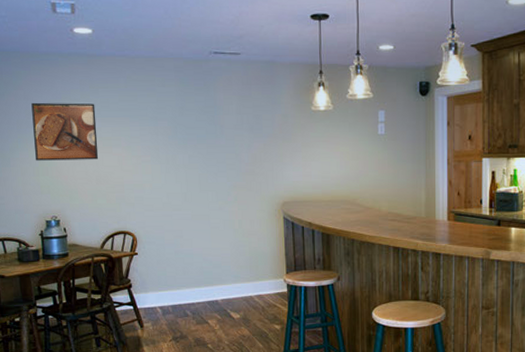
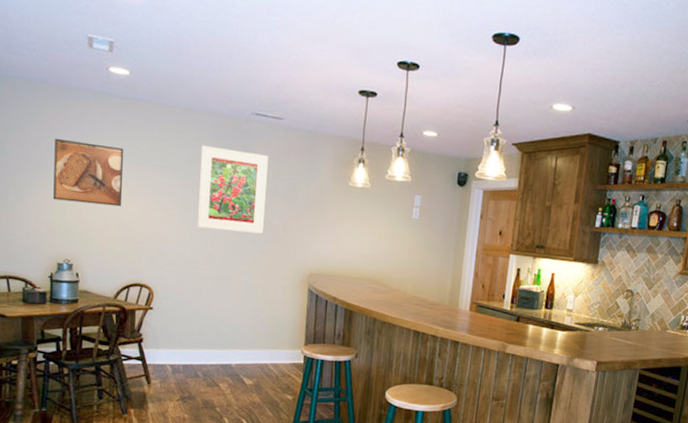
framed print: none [166,90,233,170] -> present [197,145,268,234]

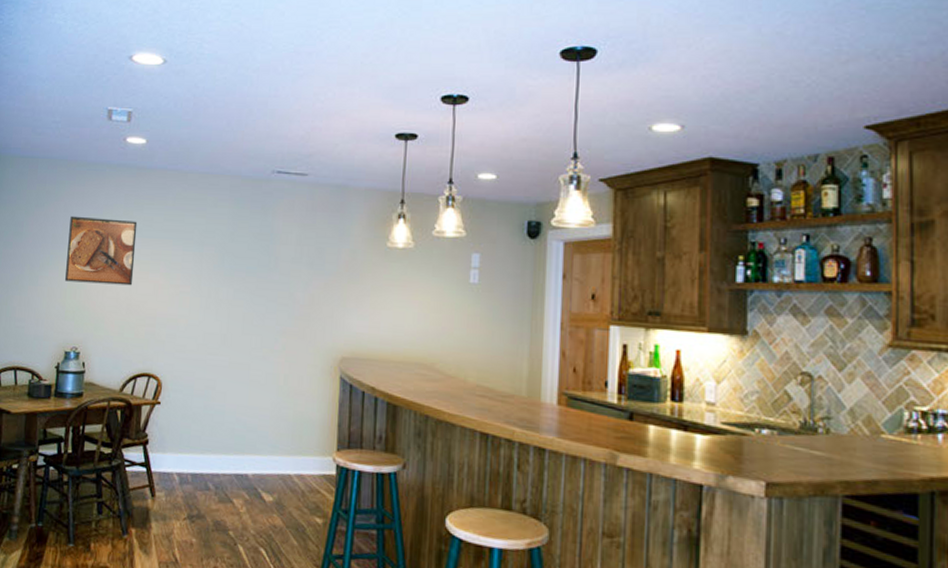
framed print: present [197,145,268,234] -> none [211,211,291,311]

